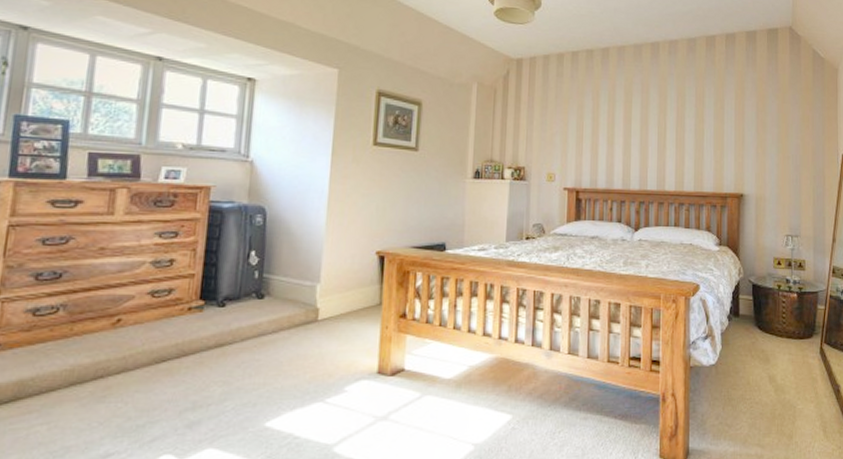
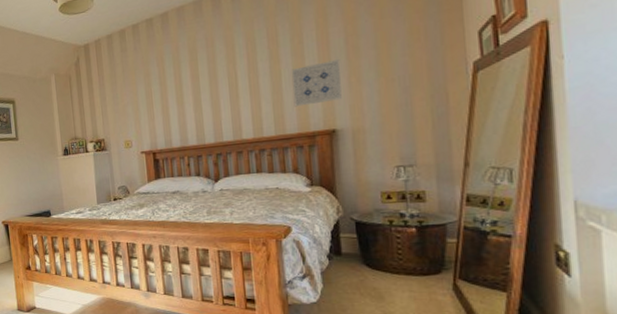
wall art: none [712,130,751,168] -> present [291,59,342,107]

